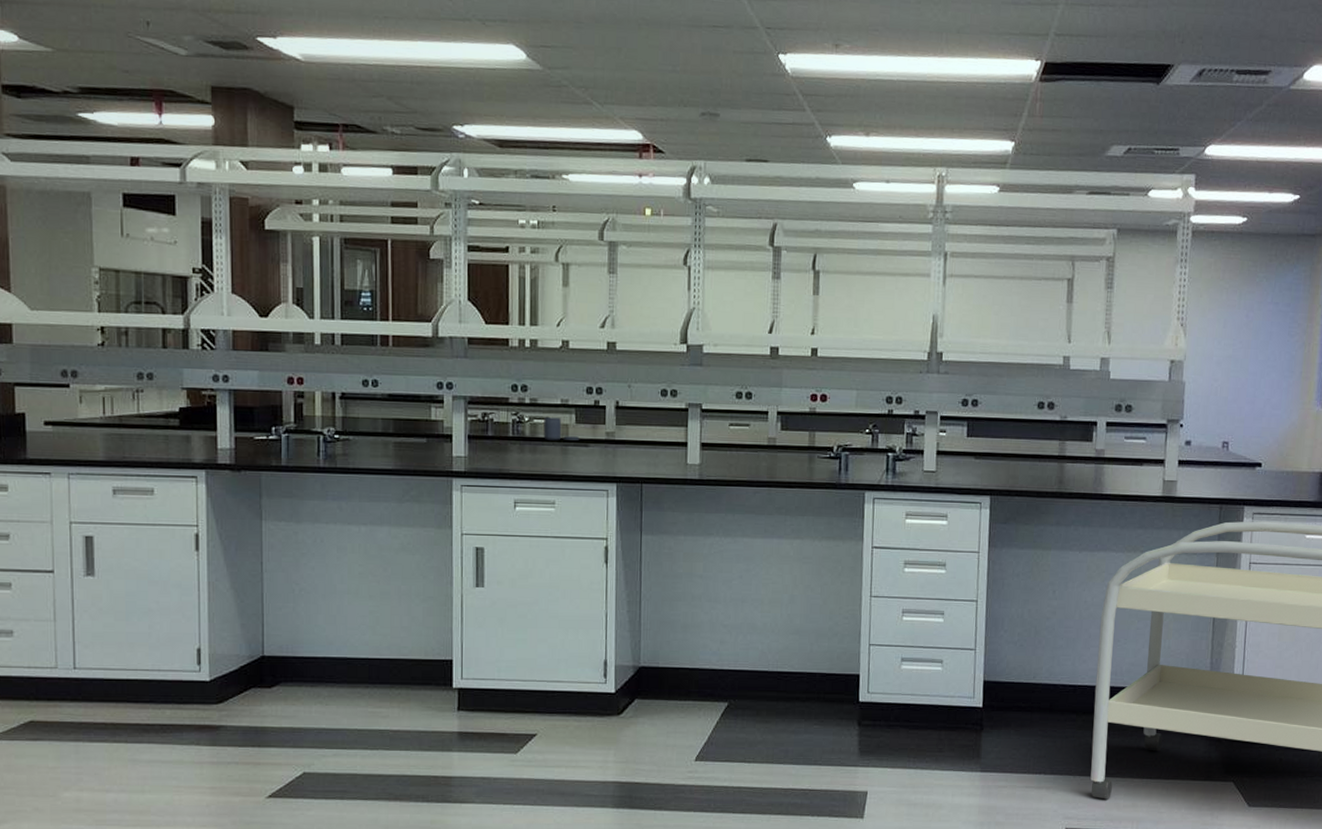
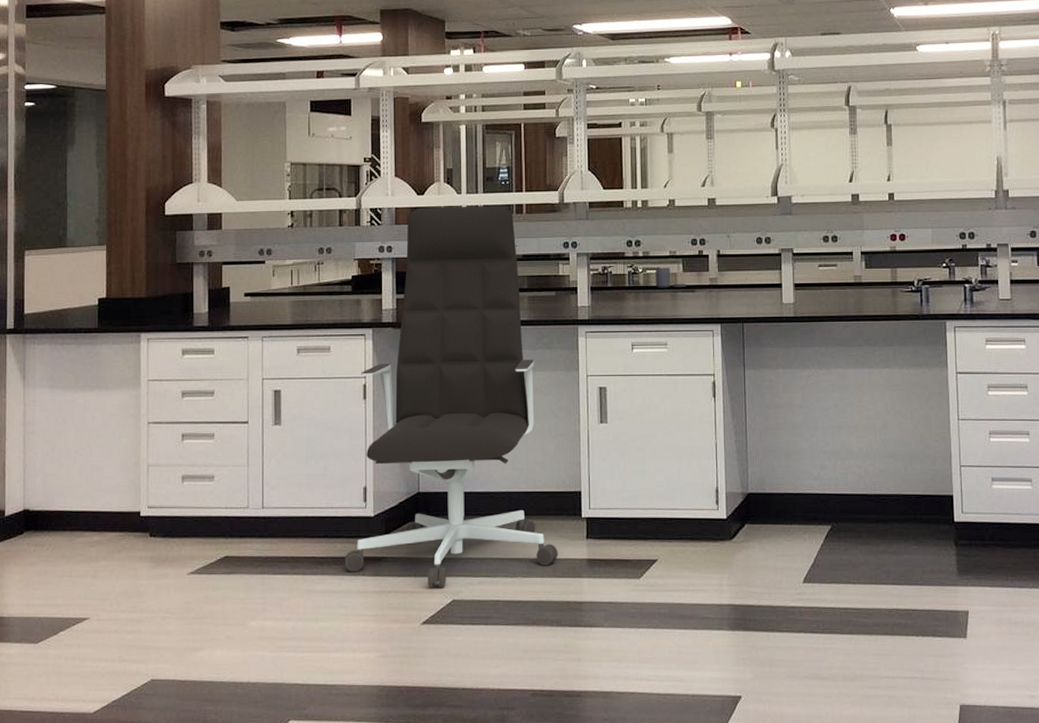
office chair: none [175,331,425,759] -> present [344,205,558,588]

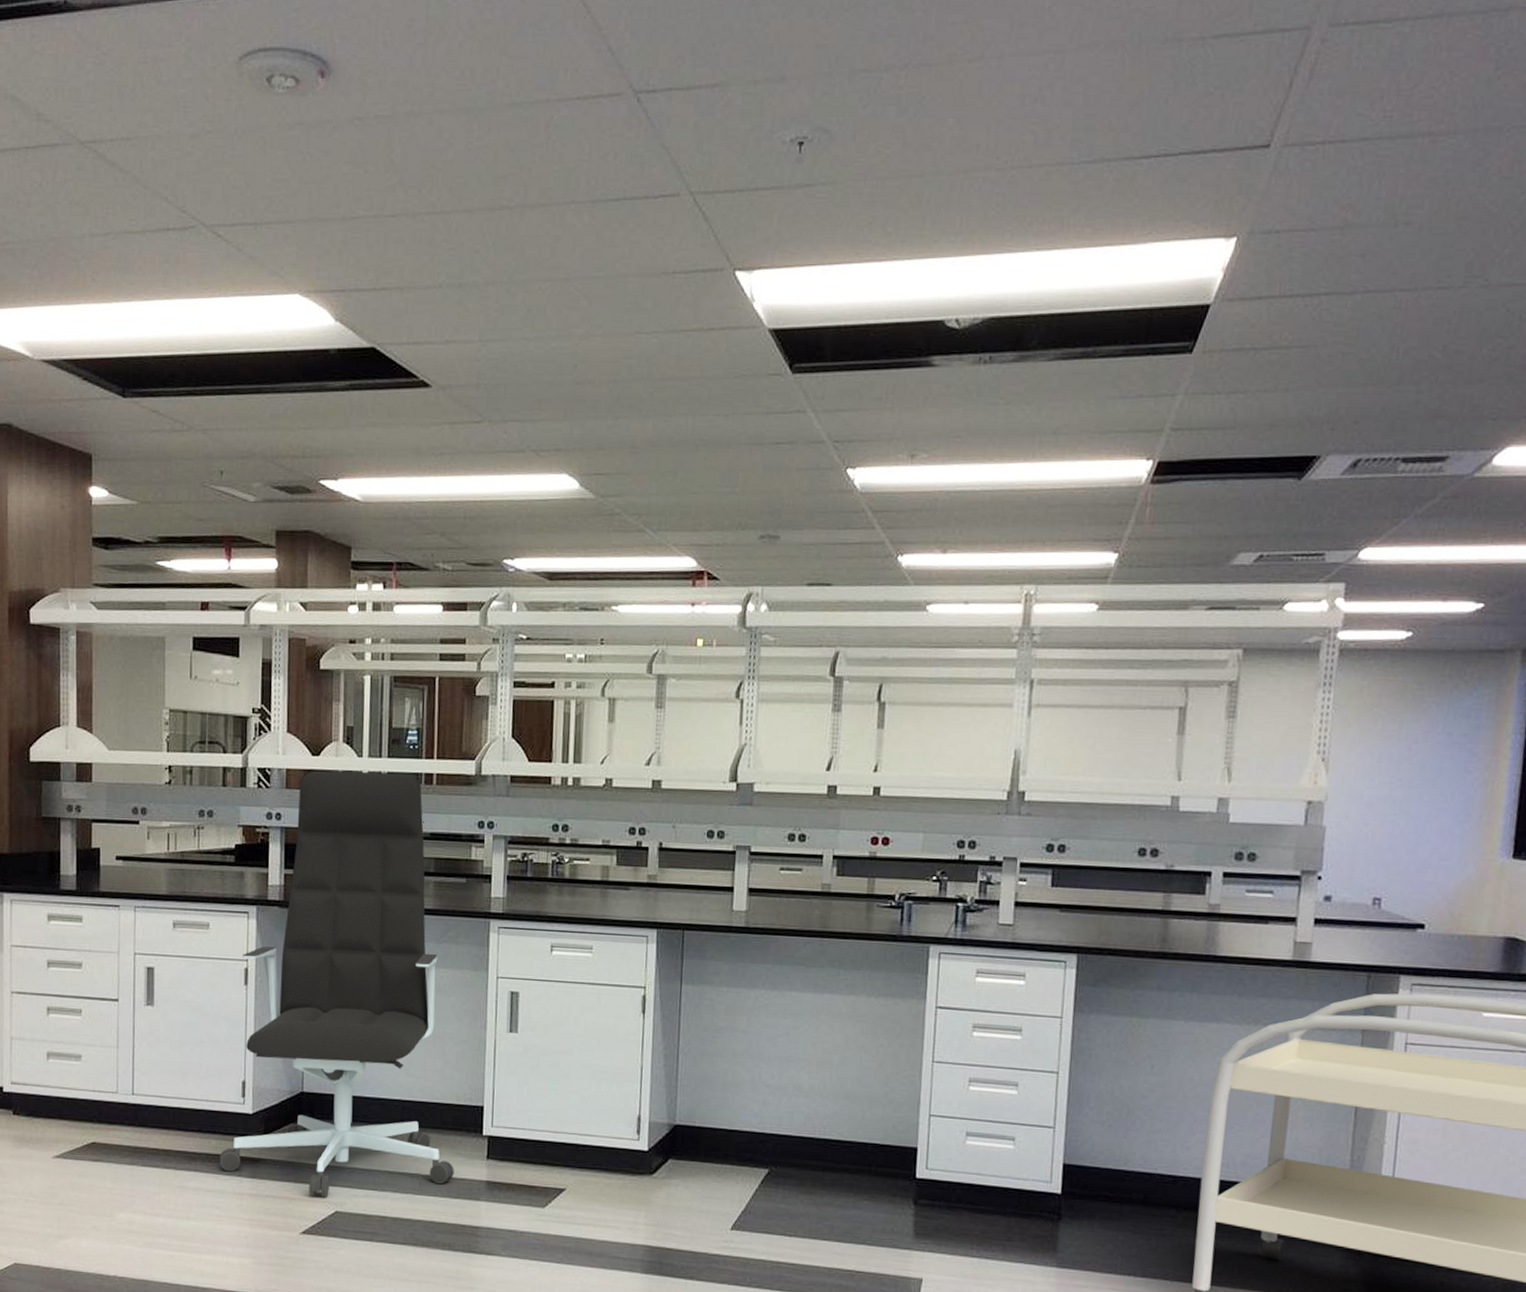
jar: present [655,268,687,288] -> none [583,858,621,883]

